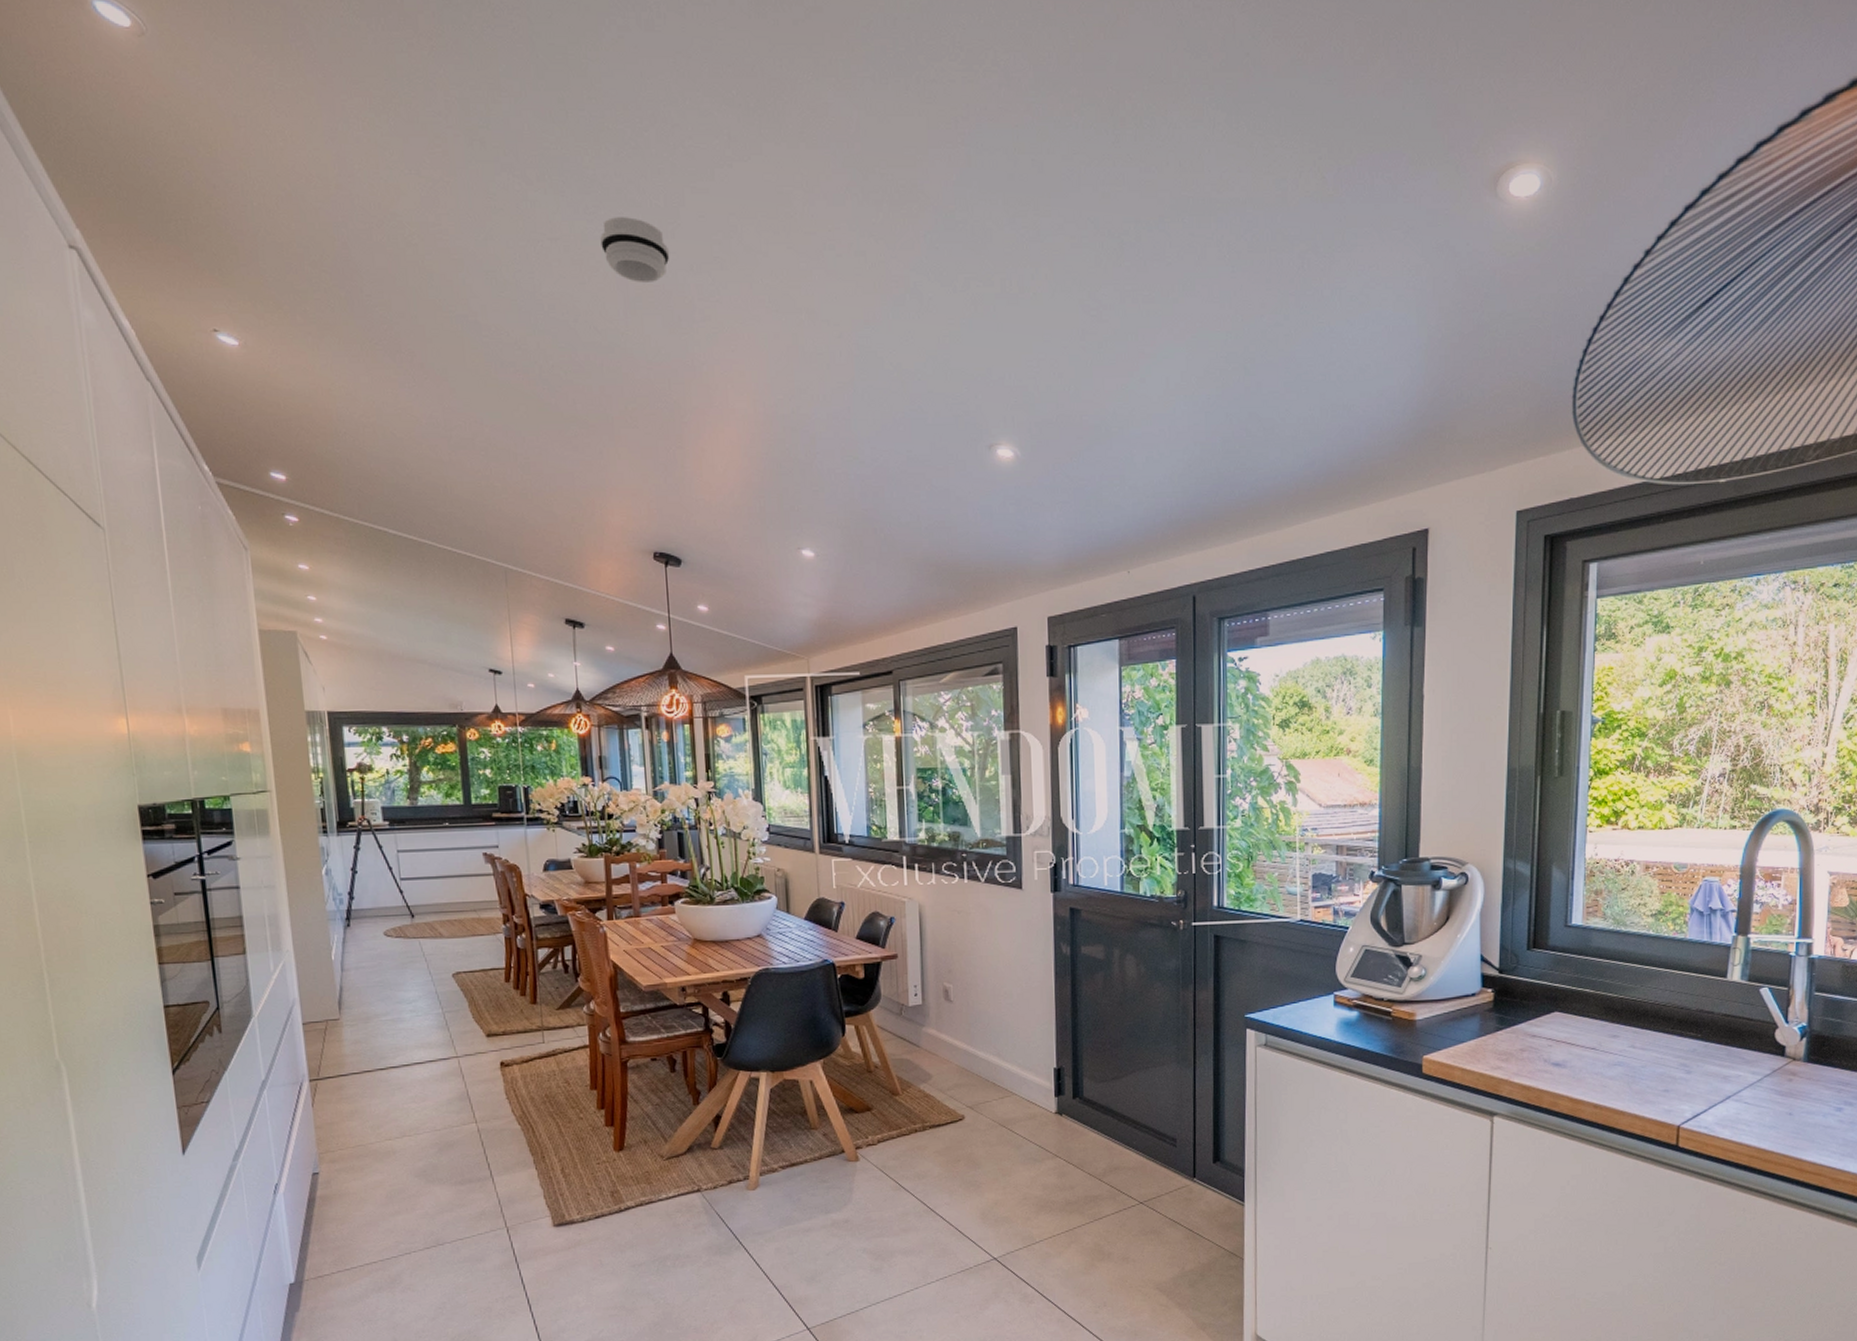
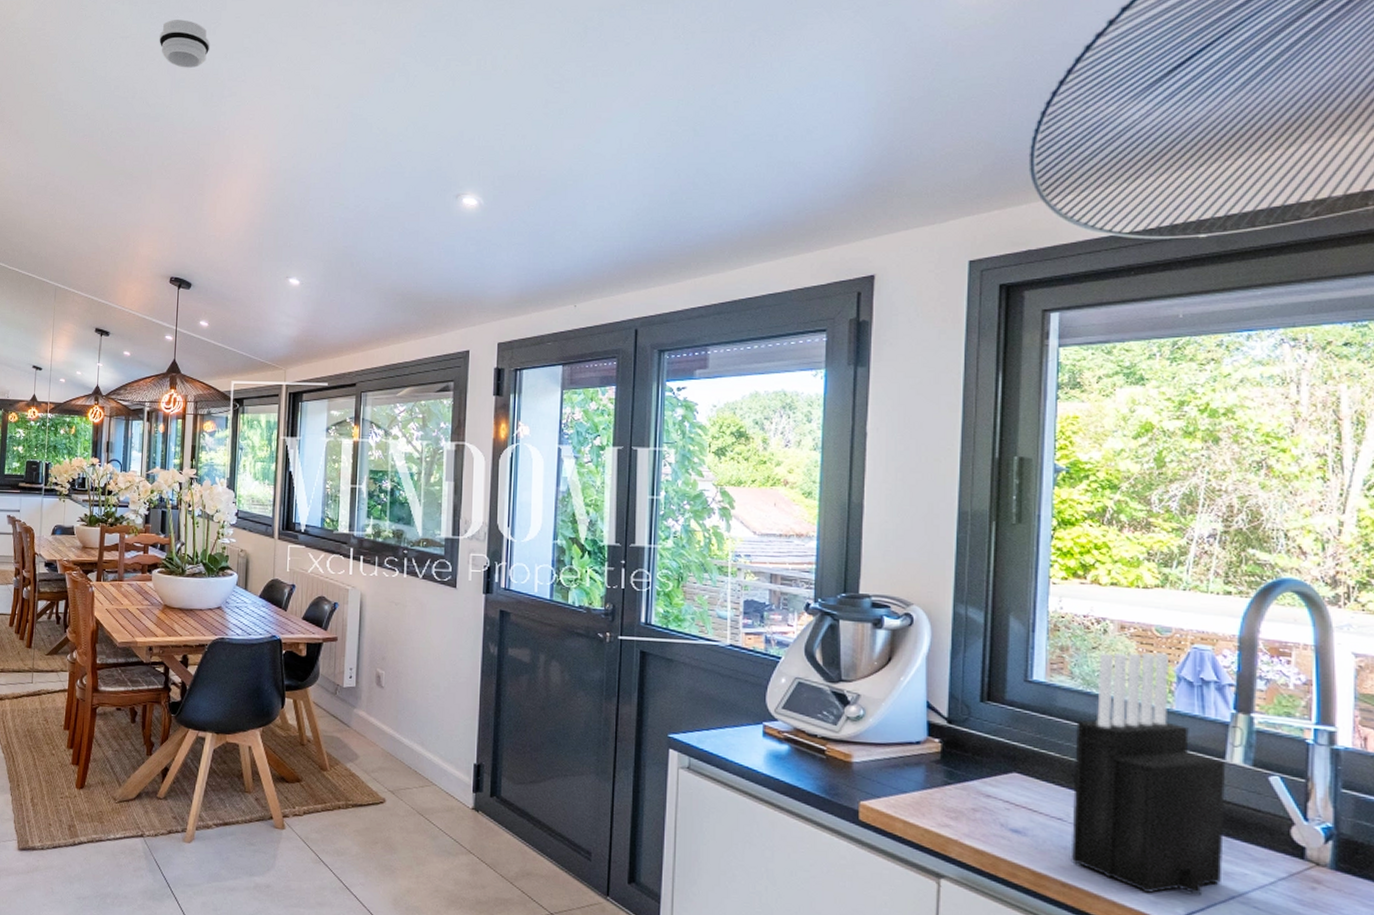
knife block: none [1602,888,1727,1104] -> present [1070,652,1226,896]

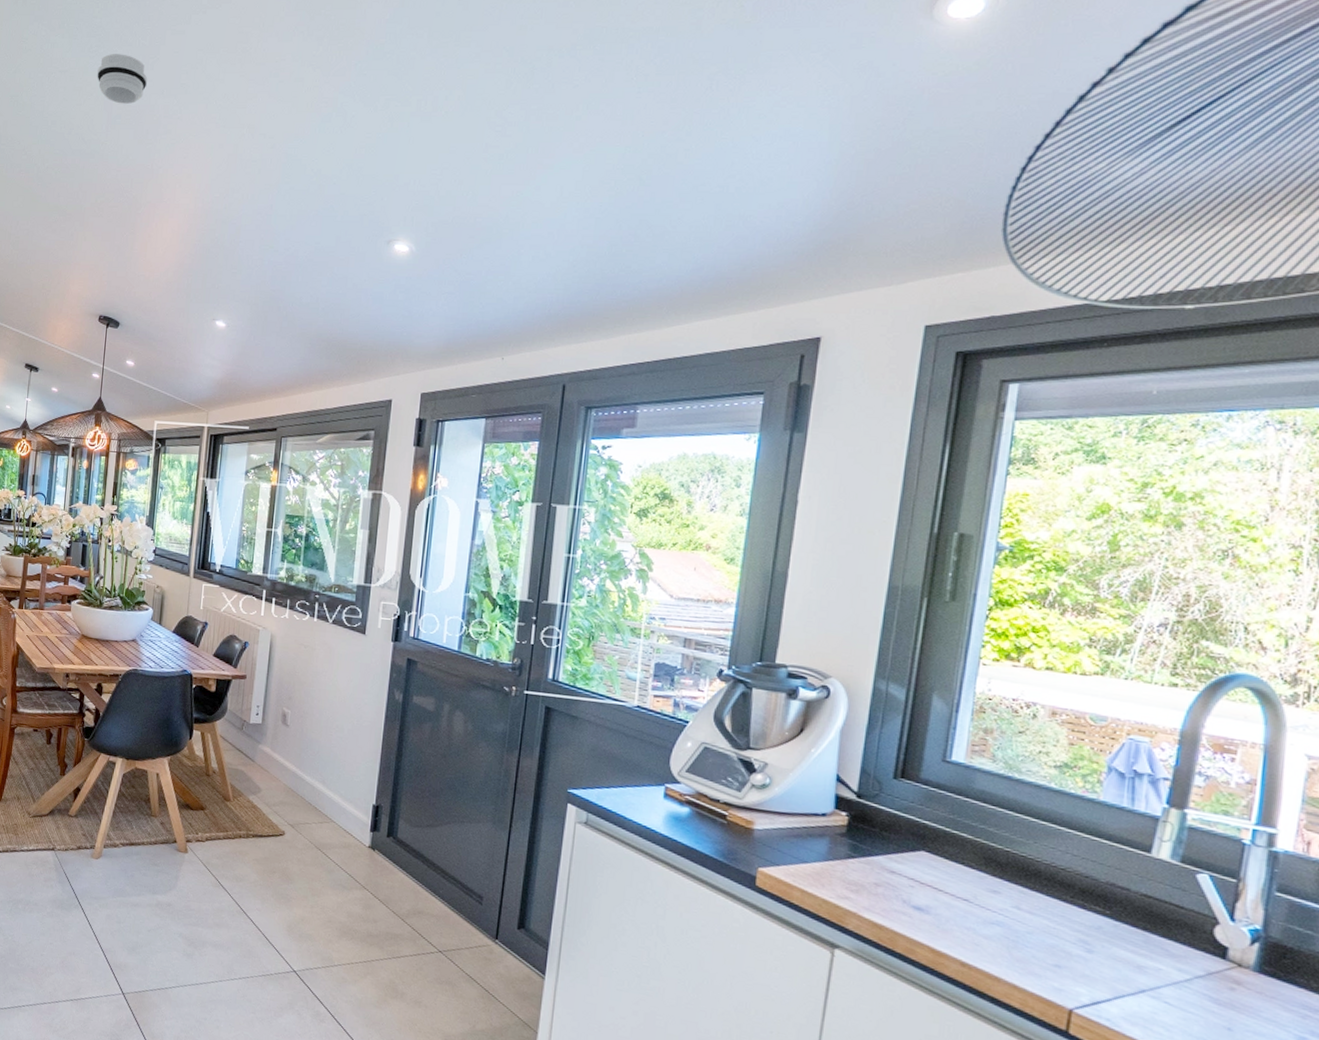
knife block: present [1070,652,1226,896] -> none [974,737,1152,986]

